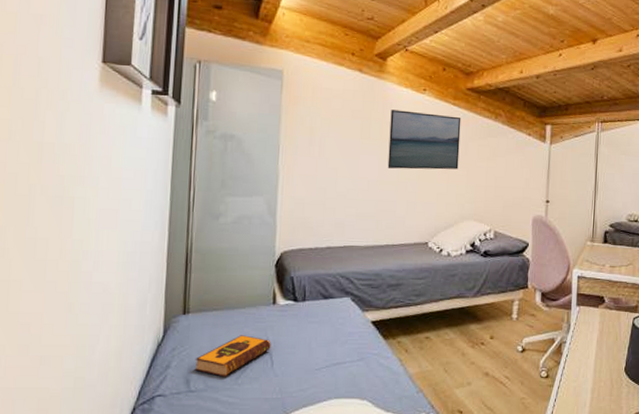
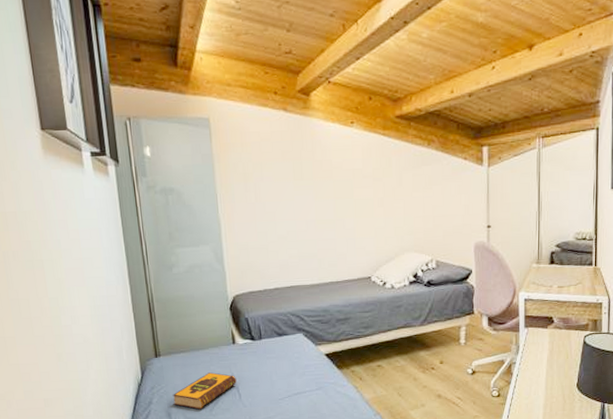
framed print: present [387,109,461,170] -> none [320,146,394,207]

